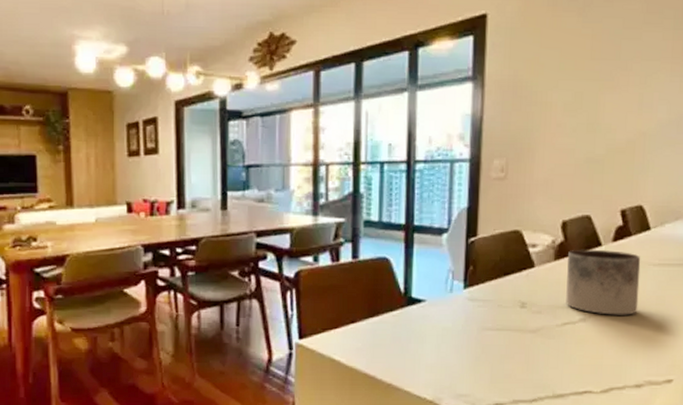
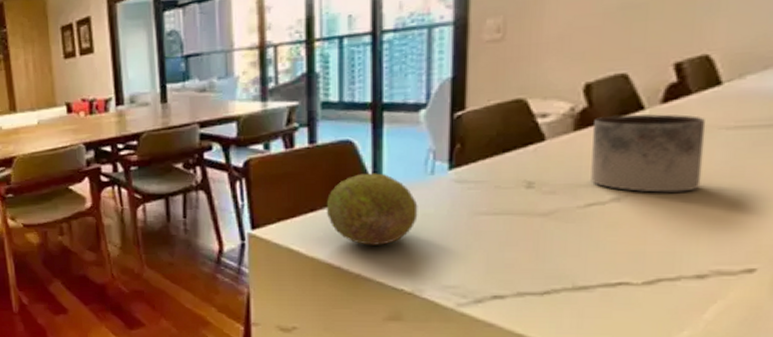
fruit: none [364,289,440,356] -> present [326,173,418,245]

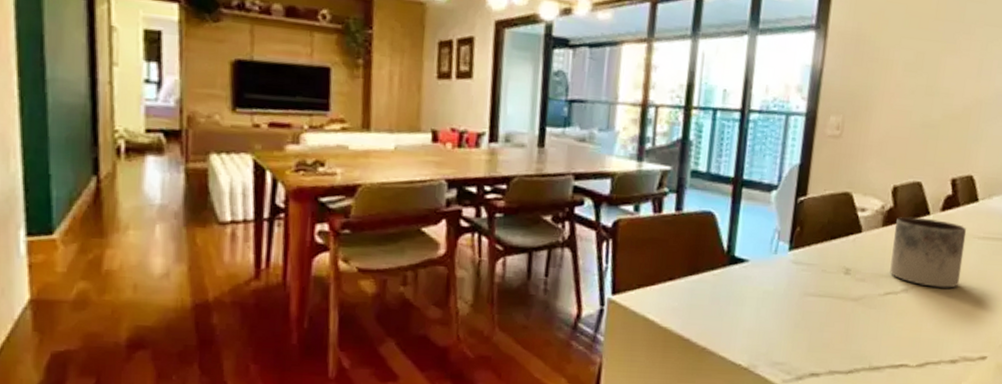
fruit: present [326,173,418,245] -> none [683,246,761,319]

